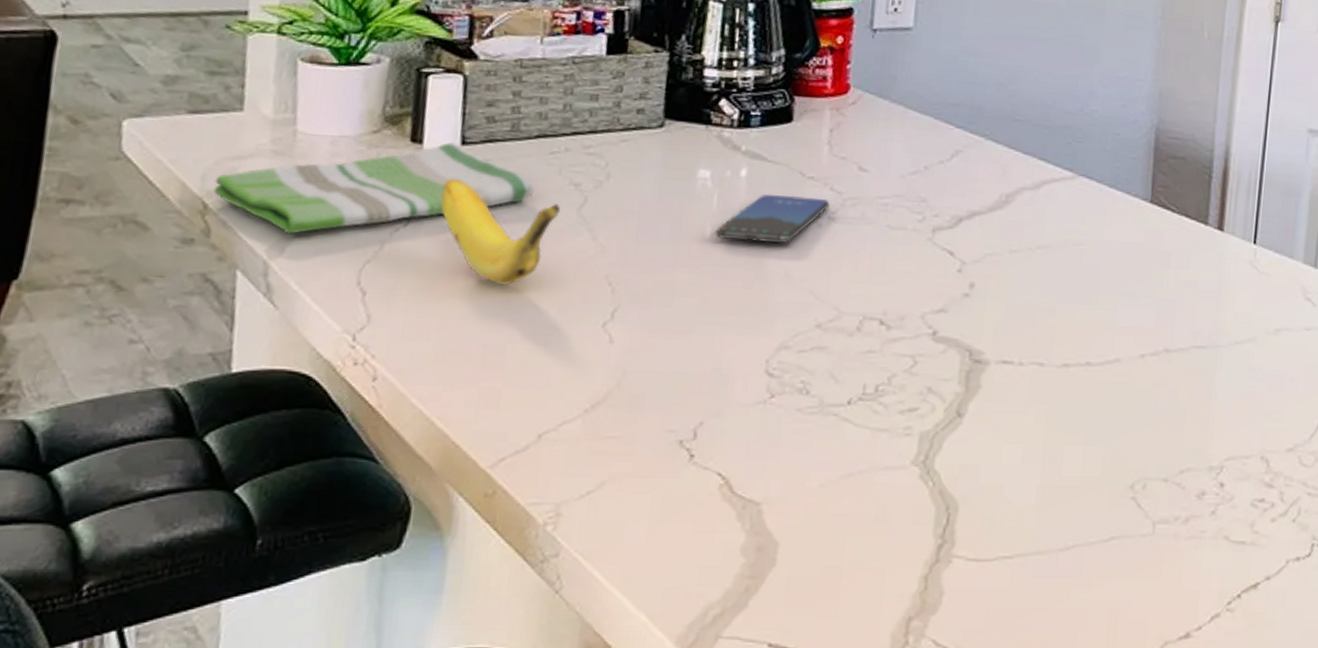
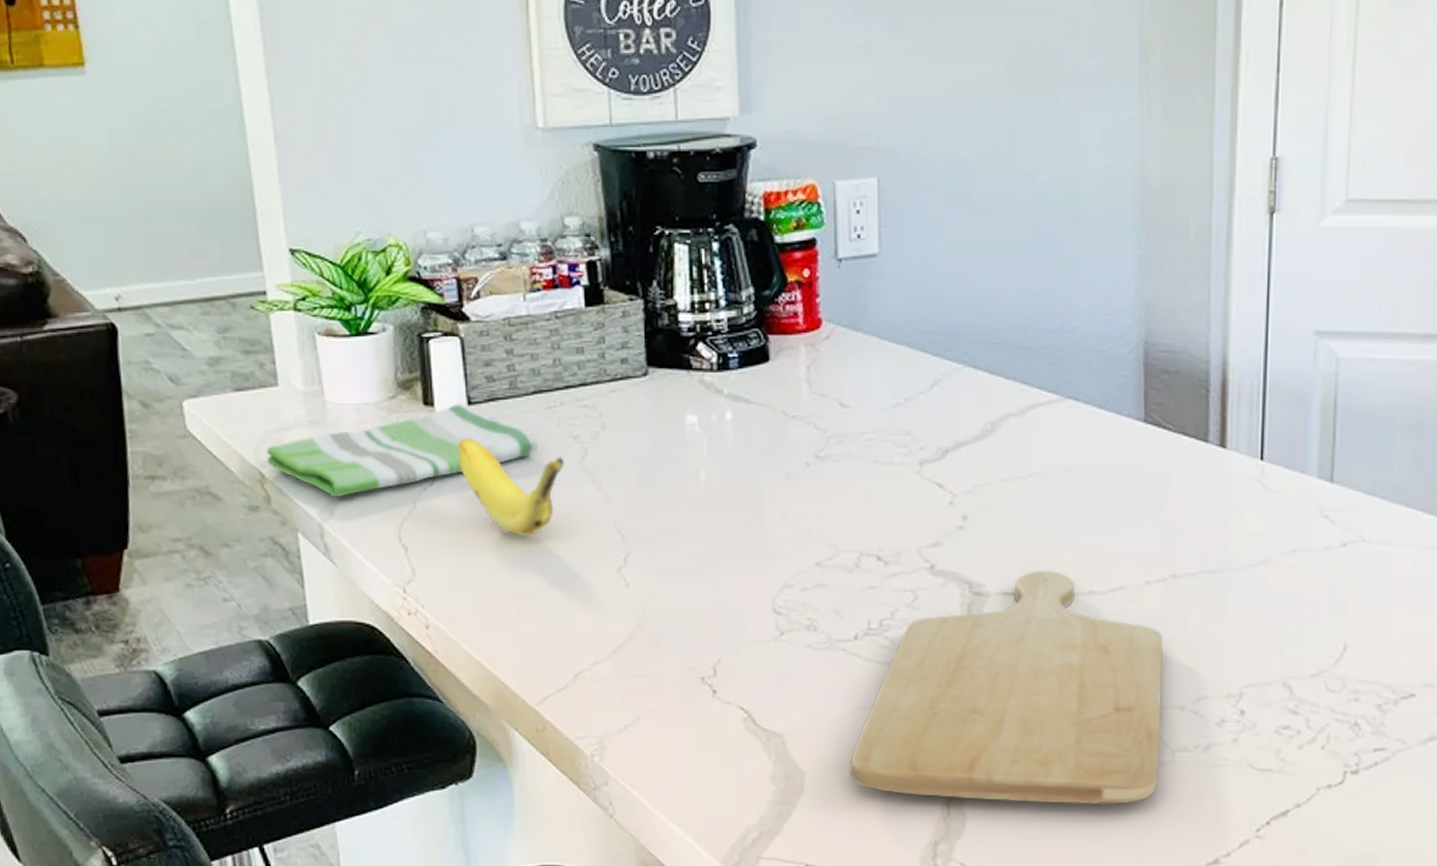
smartphone: present [715,195,830,243] -> none [709,435,816,485]
chopping board: none [827,340,1152,577] -> present [849,570,1163,804]

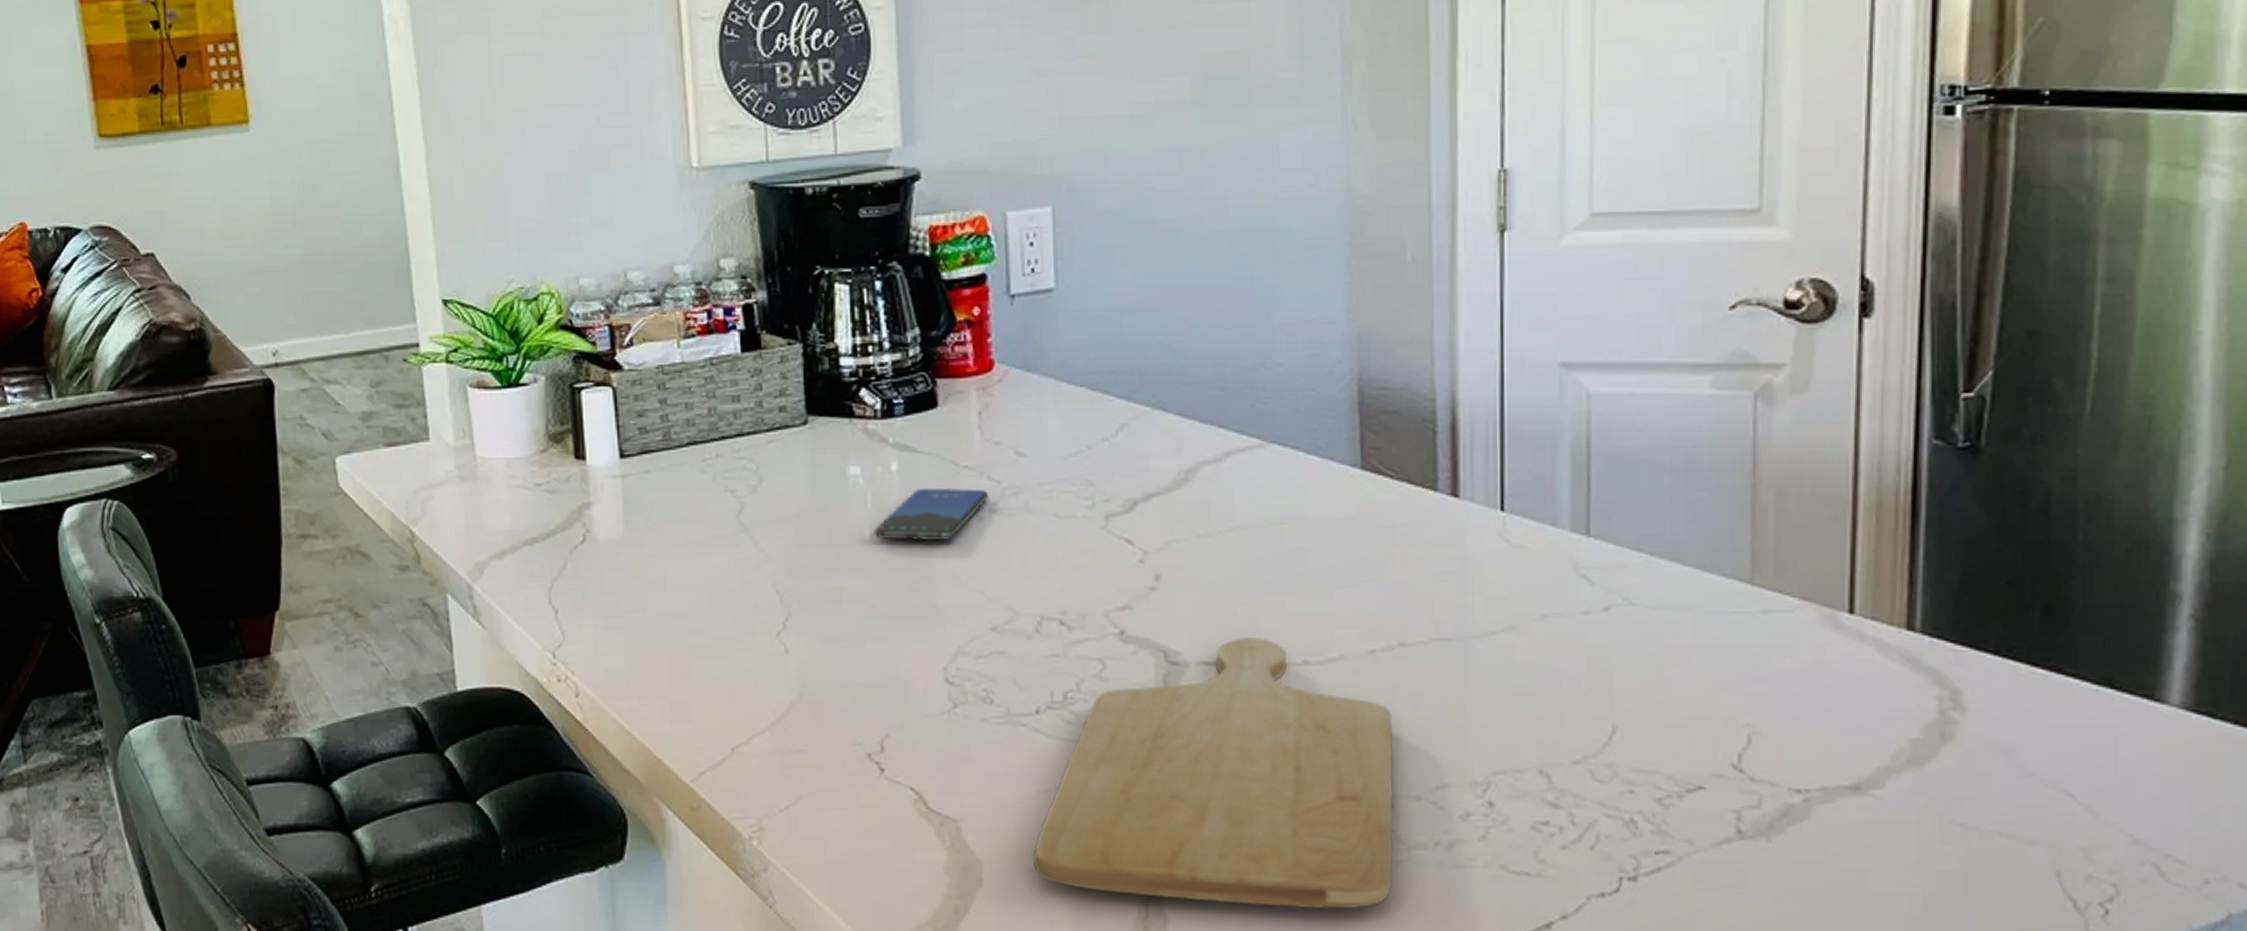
dish towel: present [266,403,538,498] -> none [417,457,692,557]
banana: present [458,439,564,536] -> none [610,494,720,597]
smartphone: none [709,435,816,485] -> present [873,487,989,541]

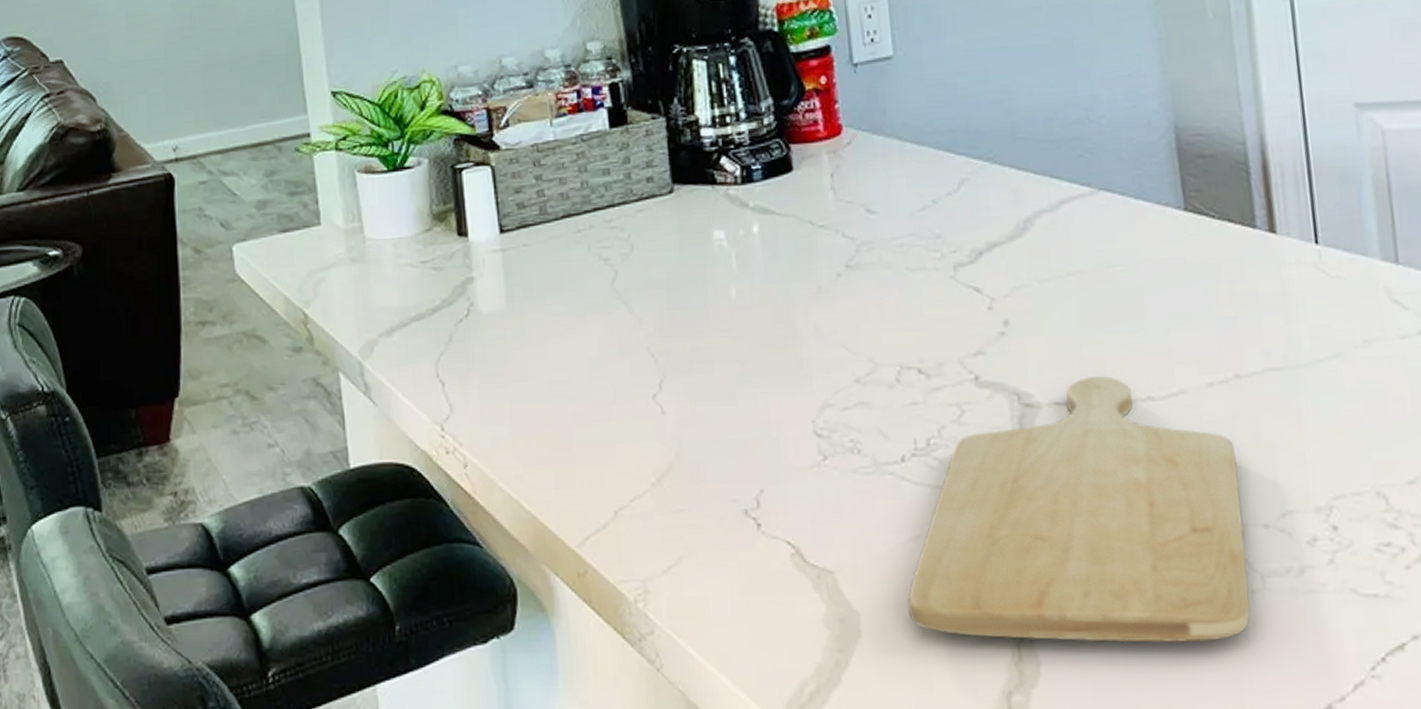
smartphone: present [873,487,989,541] -> none [739,246,845,300]

